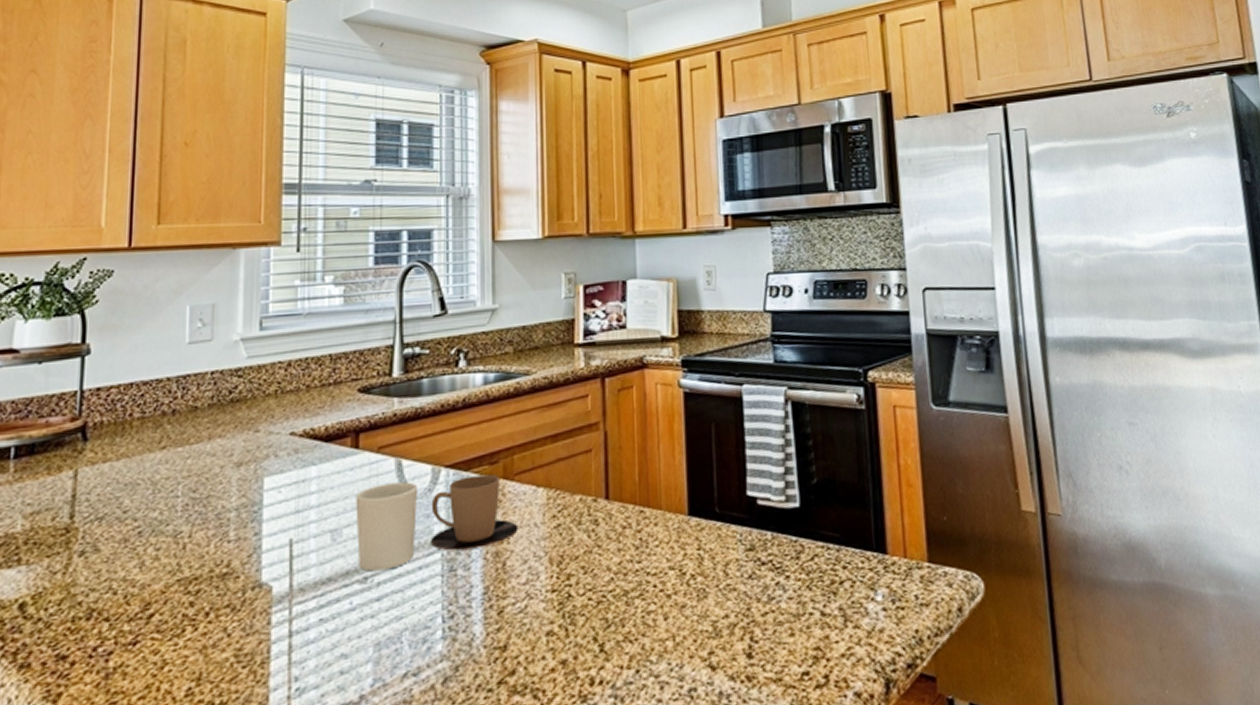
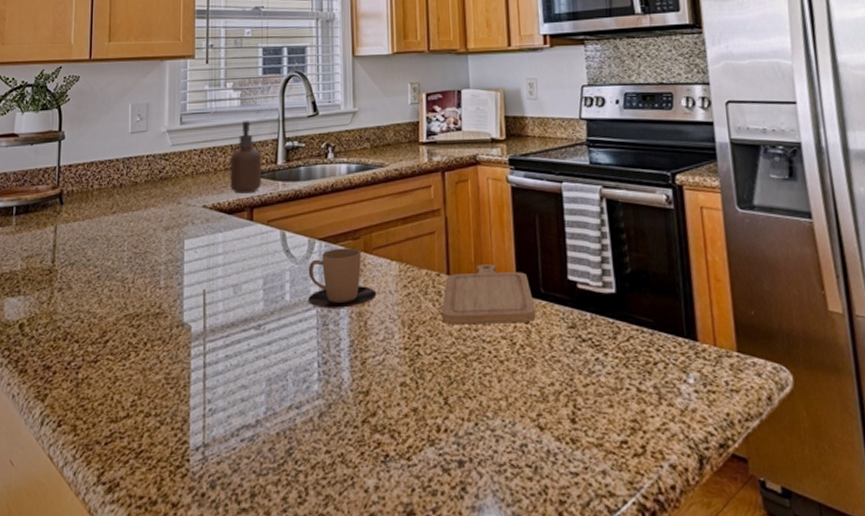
soap dispenser: none [328,323,372,415] -> present [230,121,262,194]
mug: present [355,482,419,572] -> none [251,250,298,321]
chopping board: none [599,483,710,558] -> present [442,264,536,325]

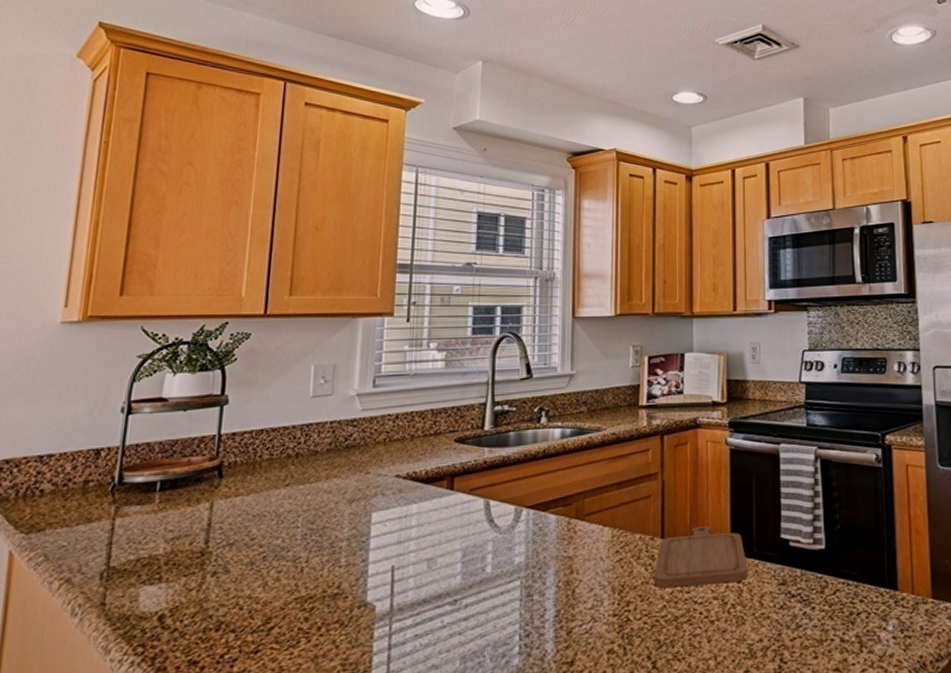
soap dispenser: present [230,121,262,194] -> none [429,384,467,461]
cup: present [308,248,377,309] -> none [512,514,587,579]

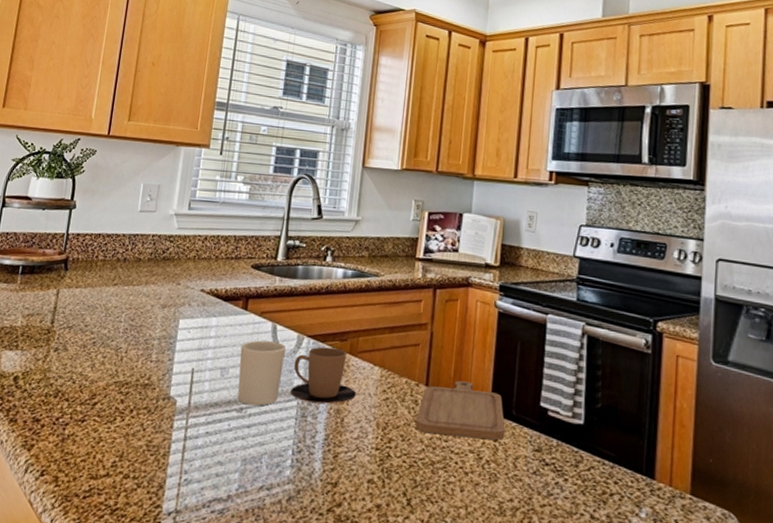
mug: none [448,519,503,595] -> present [237,340,287,406]
cup: none [512,514,587,579] -> present [290,347,357,404]

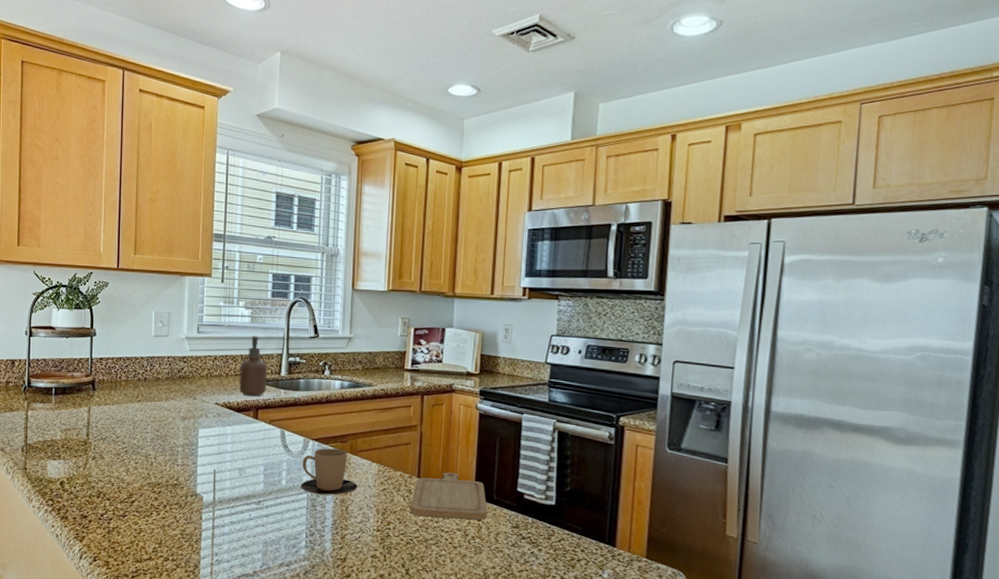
soap dispenser: none [229,215,263,284] -> present [239,336,268,397]
mug: present [237,340,287,406] -> none [254,444,295,499]

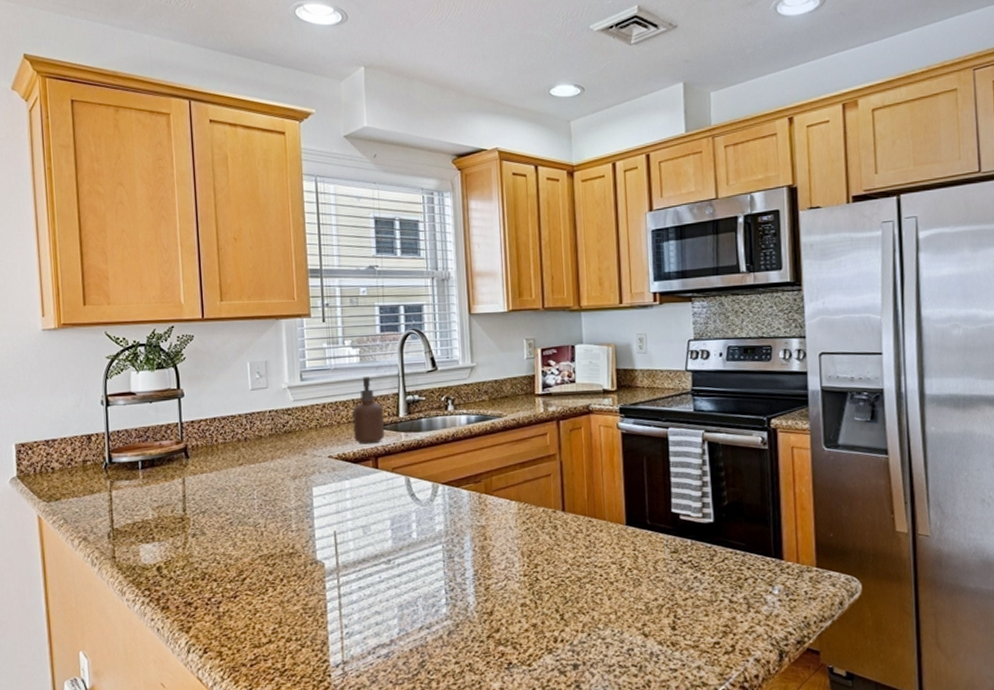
cup: present [301,448,358,495] -> none [433,490,498,544]
chopping board: present [410,472,488,520] -> none [558,501,643,554]

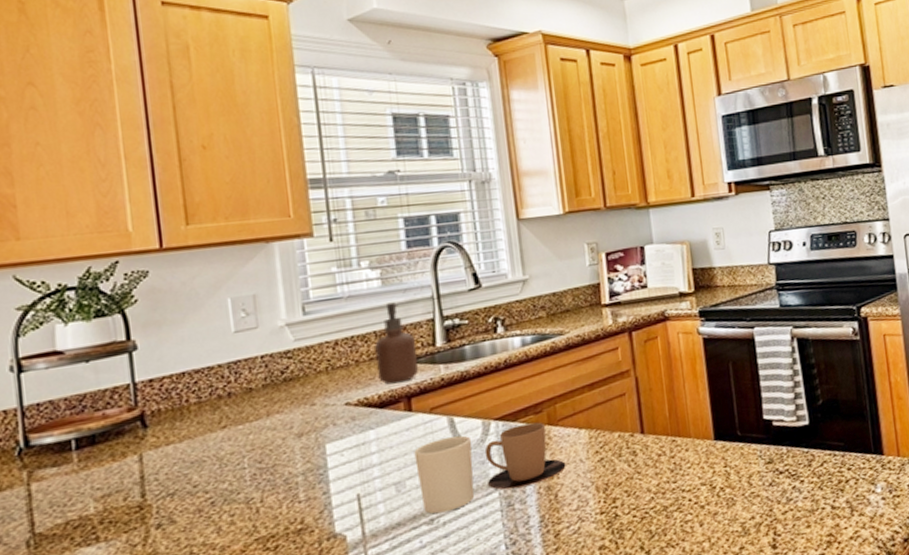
mug: none [378,494,423,556] -> present [414,435,475,514]
cup: none [433,490,498,544] -> present [484,422,566,490]

